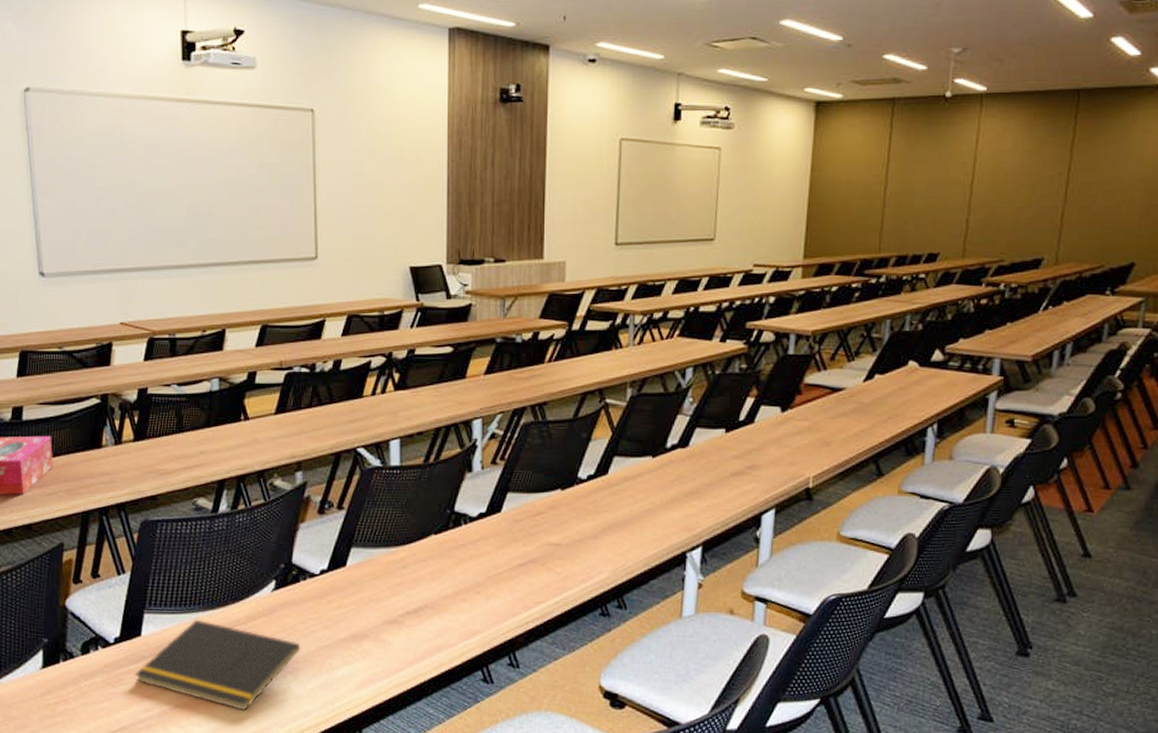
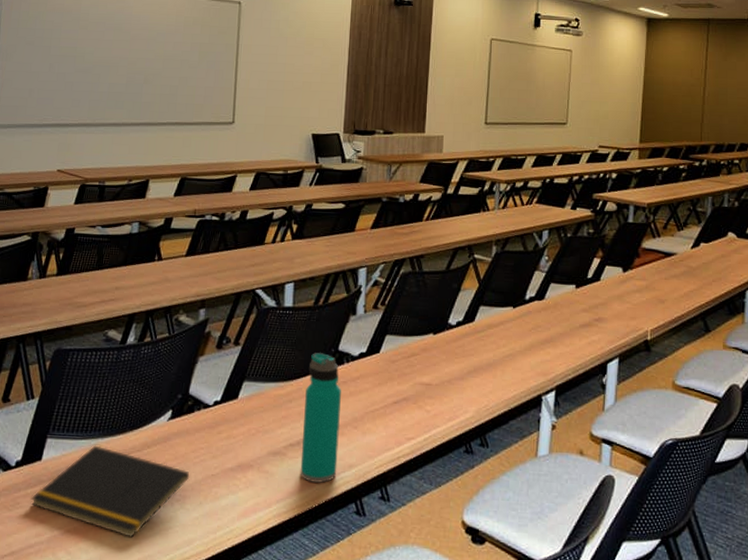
water bottle: none [419,515,460,651] -> present [300,353,341,483]

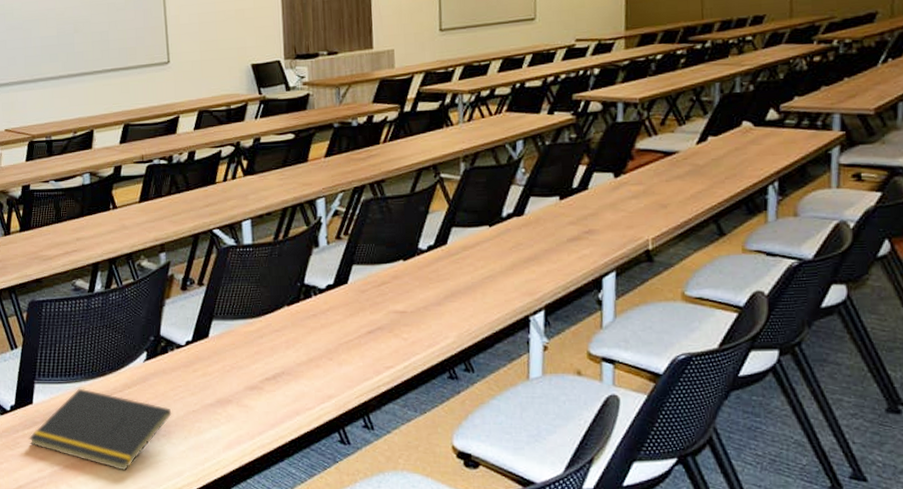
water bottle: present [300,353,341,483] -> none [275,288,317,414]

